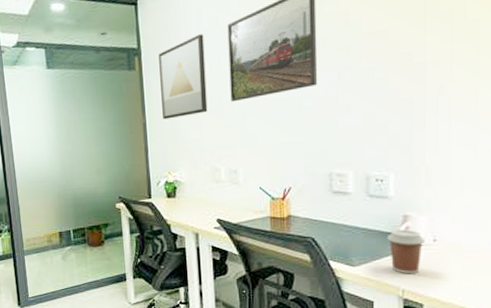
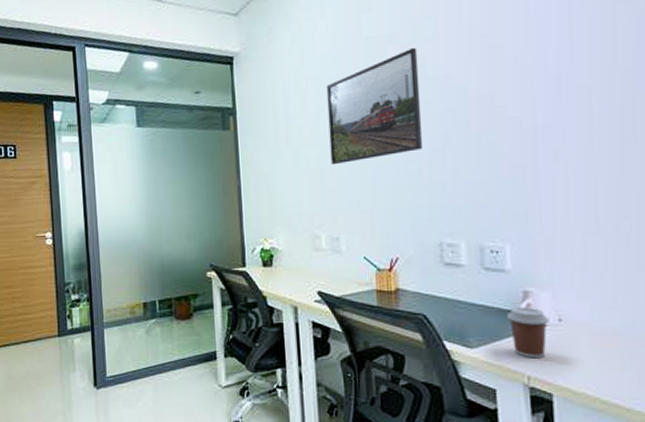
wall art: present [159,34,208,120] -> none [255,94,307,182]

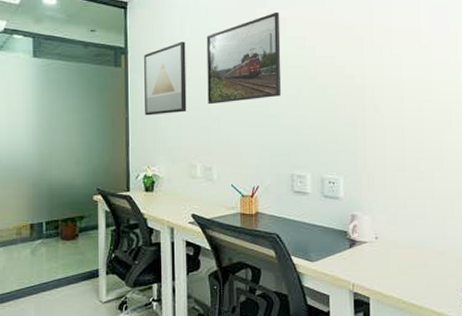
wall art: none [255,94,307,182] -> present [144,41,187,116]
coffee cup: present [506,307,549,358] -> none [338,227,369,269]

